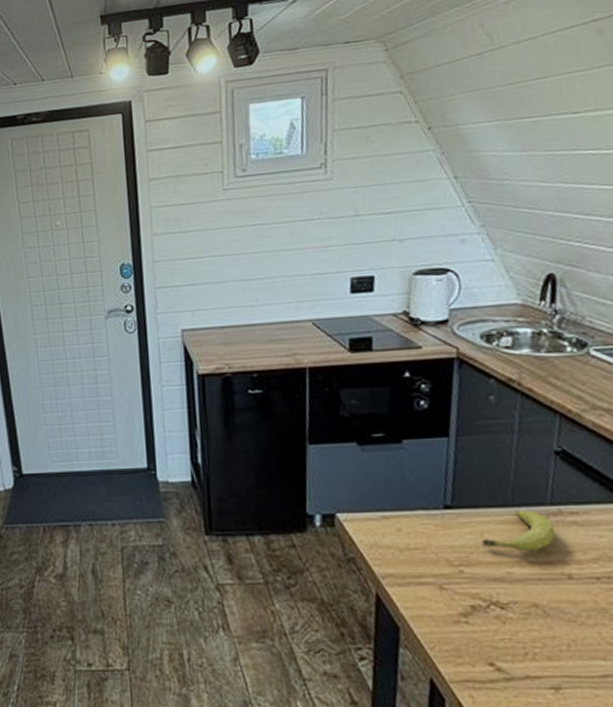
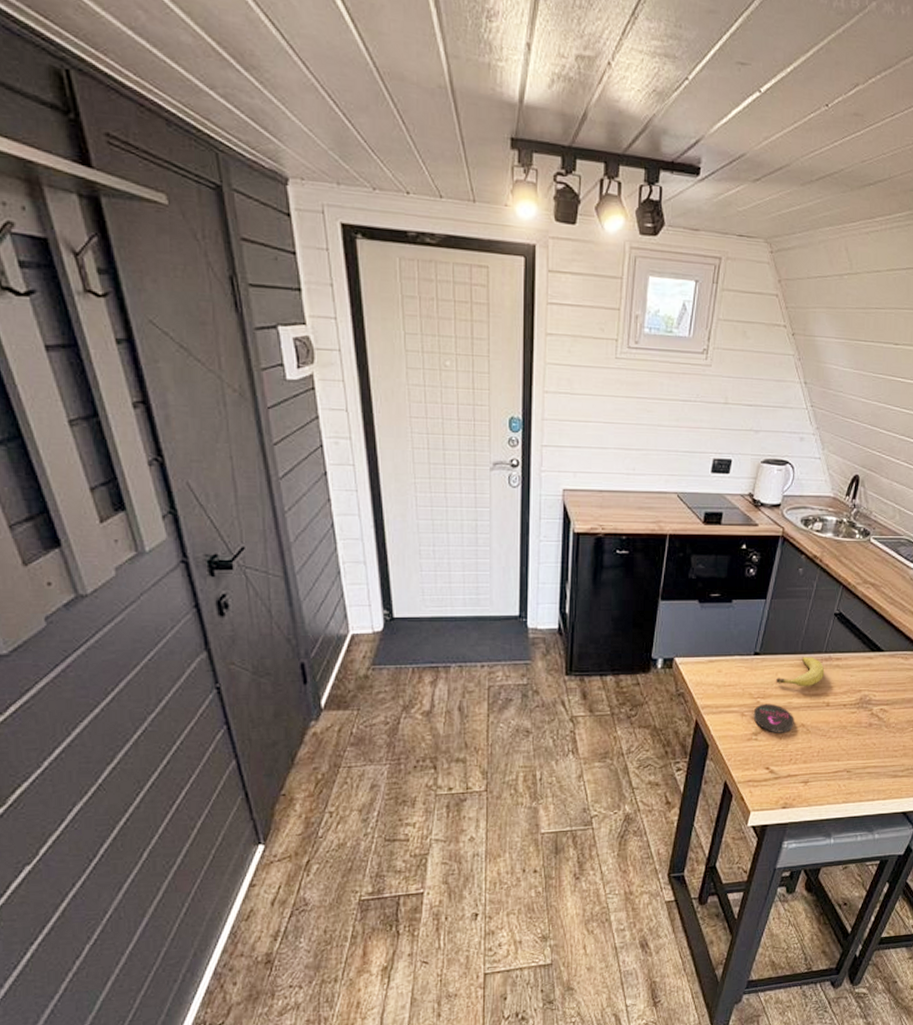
coaster: none [456,573,522,615] -> present [753,703,794,733]

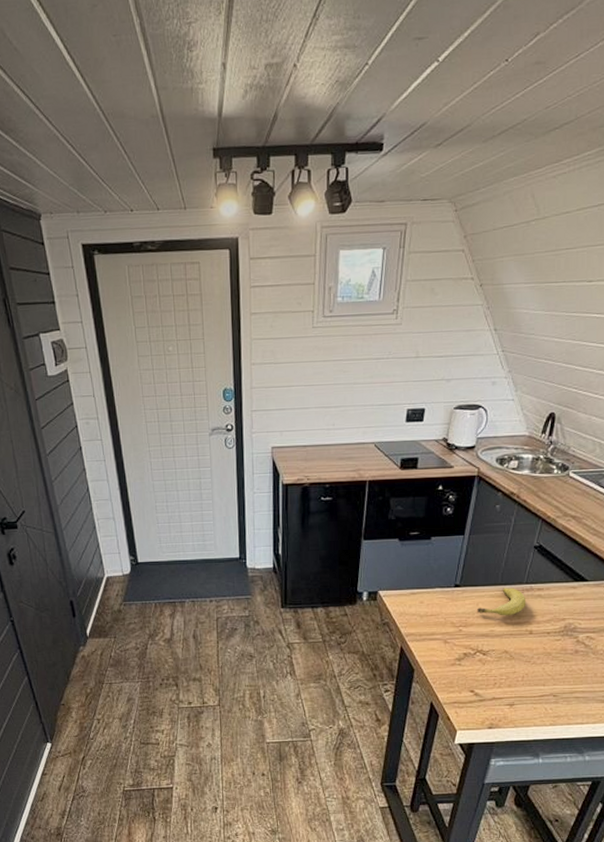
coaster: present [753,703,794,733] -> none [456,631,497,659]

